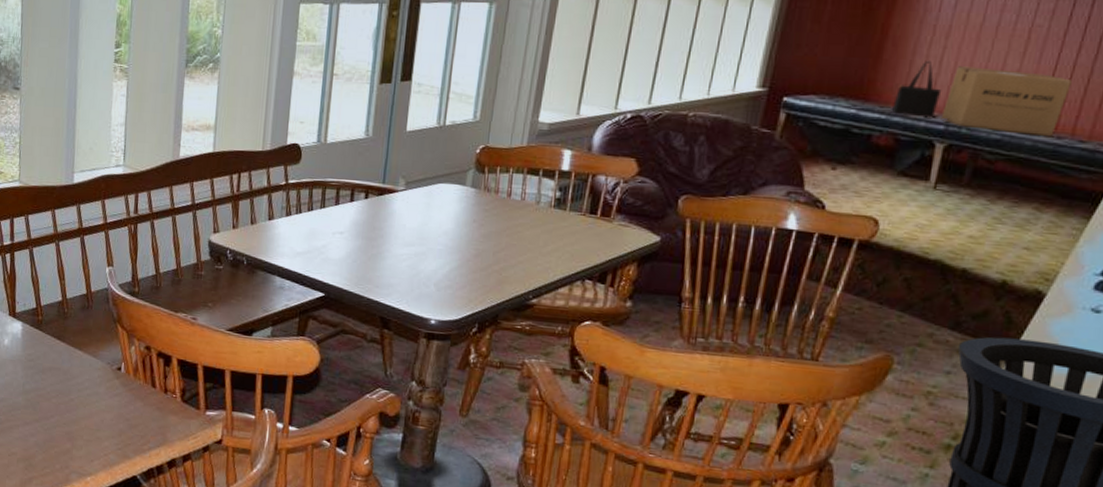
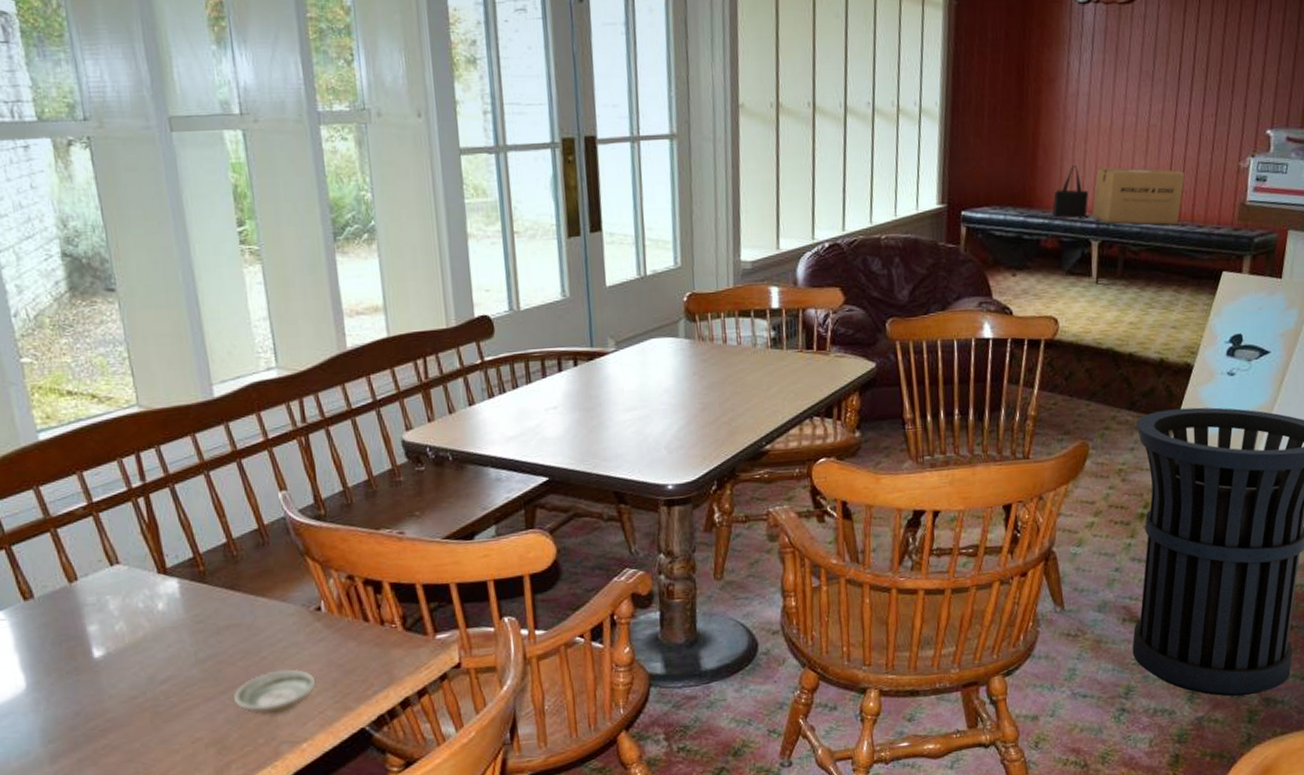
saucer: none [43,412,107,448] -> present [233,669,317,714]

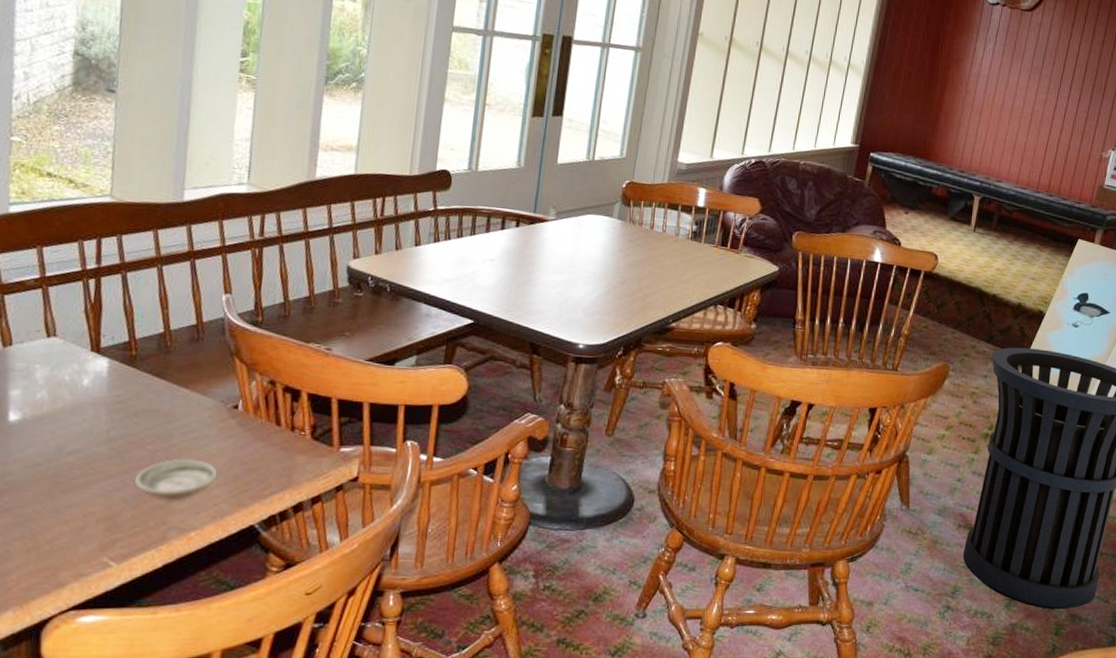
tote bag: present [1051,165,1089,218] -> none [944,131,978,176]
box: present [1092,167,1185,226] -> none [977,137,1057,195]

